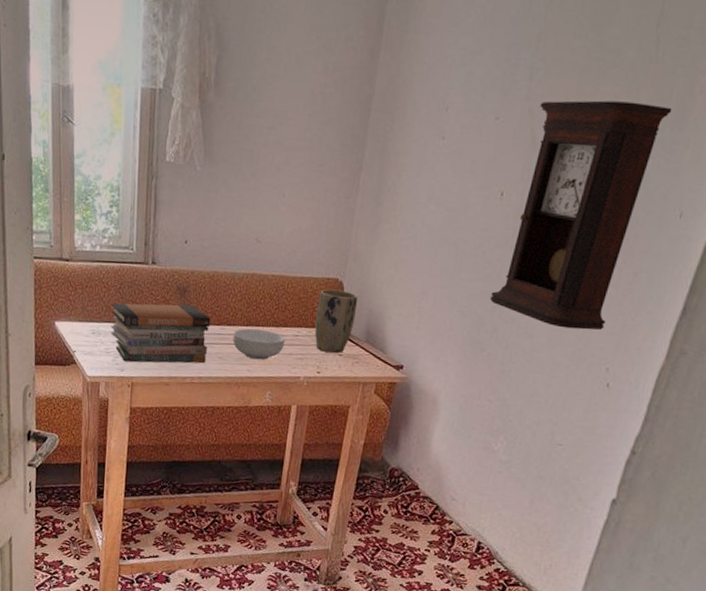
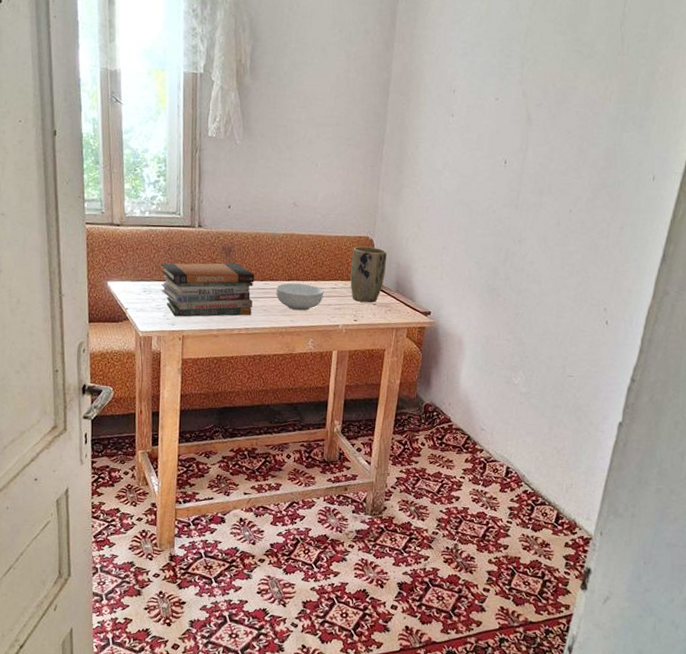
pendulum clock: present [490,100,672,331] -> none [502,84,639,276]

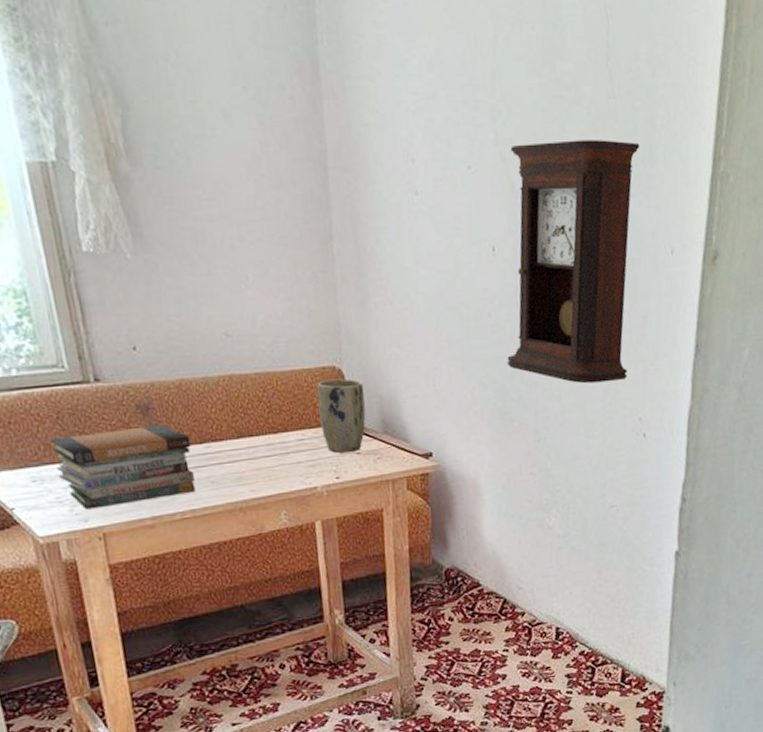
cereal bowl: present [276,283,324,311] -> none [222,439,290,477]
pendulum clock: none [502,84,639,276] -> present [507,140,640,384]

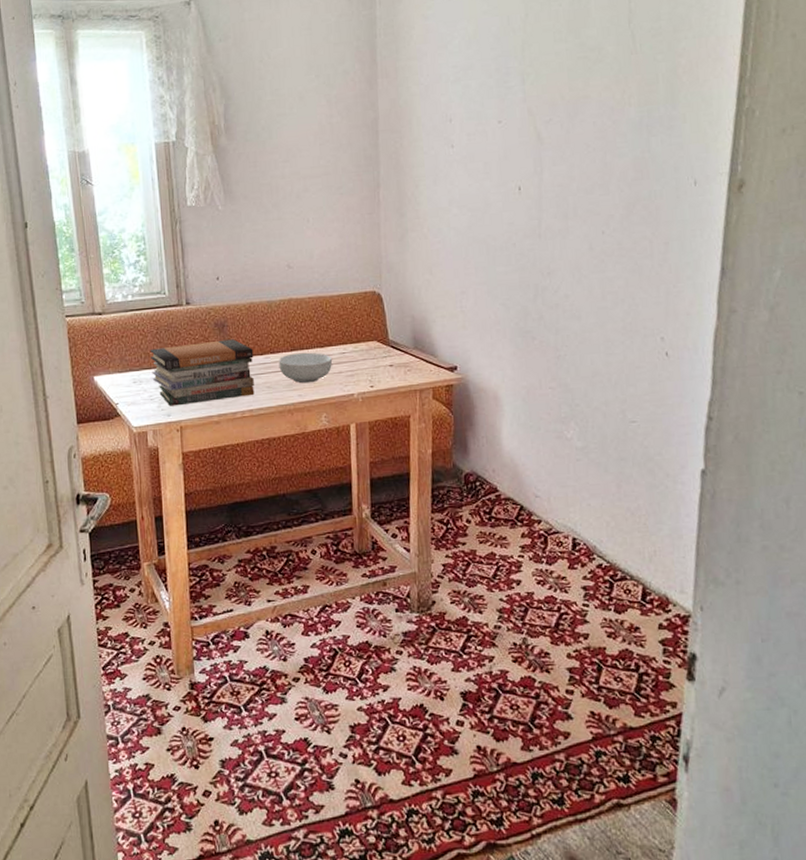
cereal bowl: none [222,439,290,477] -> present [278,352,333,384]
plant pot: present [317,378,366,453] -> none [359,301,400,365]
pendulum clock: present [507,140,640,384] -> none [530,89,662,305]

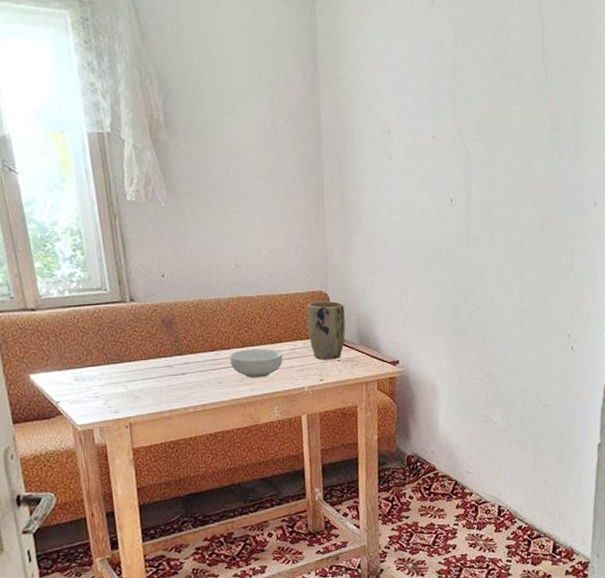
book stack: present [149,339,255,406] -> none [92,336,206,404]
plant pot: none [359,301,400,365] -> present [307,301,346,360]

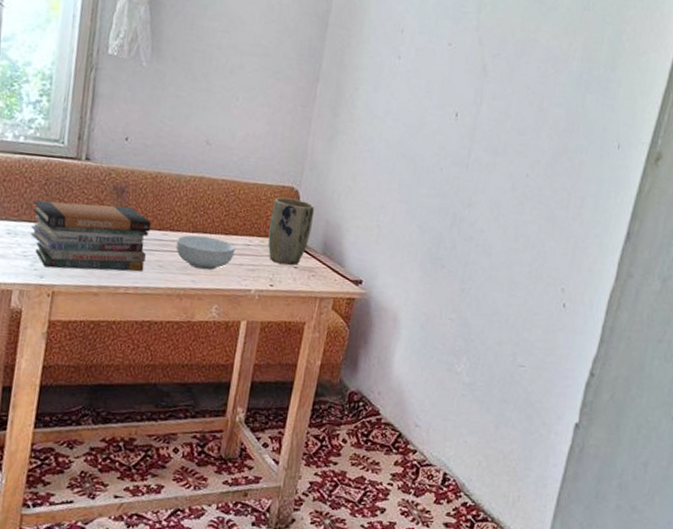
book stack: none [92,336,206,404] -> present [30,200,152,272]

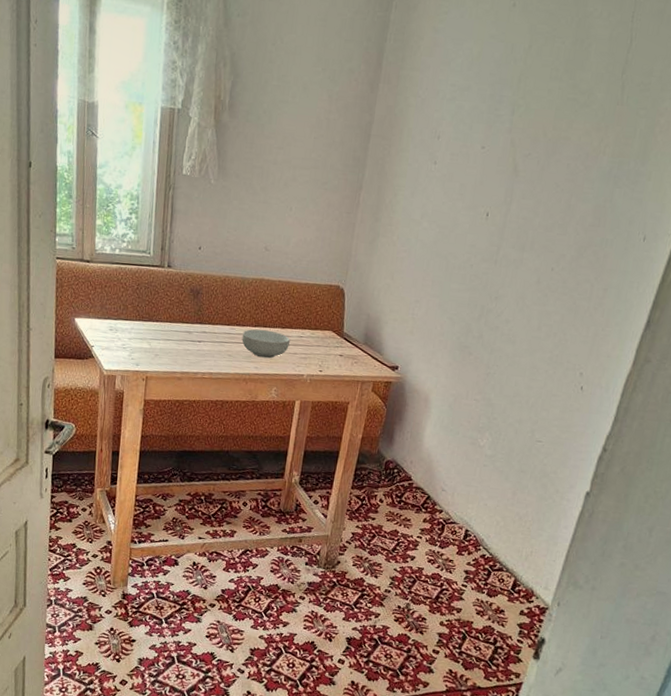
book stack: present [30,200,152,272] -> none [127,302,222,360]
plant pot: present [268,197,315,265] -> none [317,295,358,354]

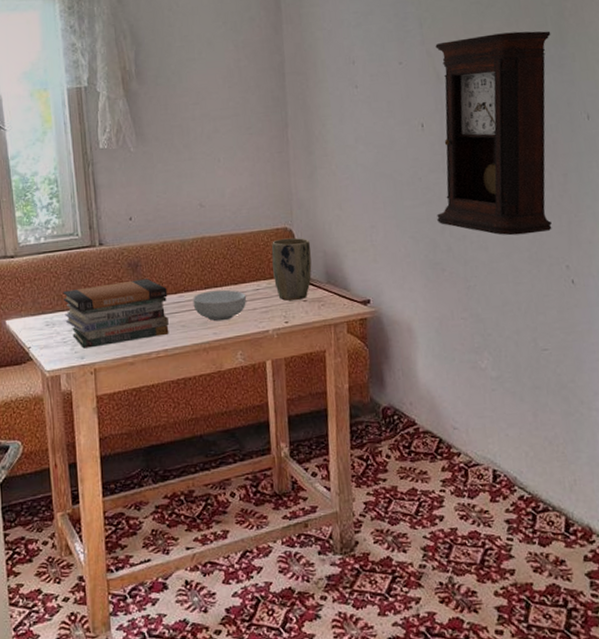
book stack: none [127,302,222,360] -> present [62,279,169,349]
plant pot: none [317,295,358,354] -> present [271,237,312,301]
pendulum clock: none [477,134,636,339] -> present [435,31,552,236]

